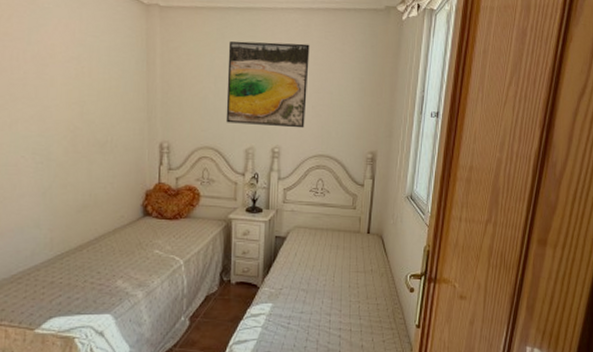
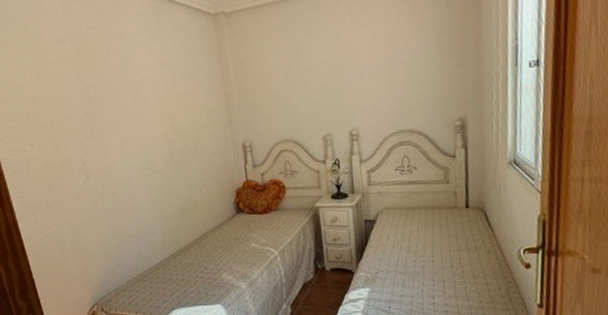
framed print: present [225,41,310,128] -> none [293,16,381,113]

